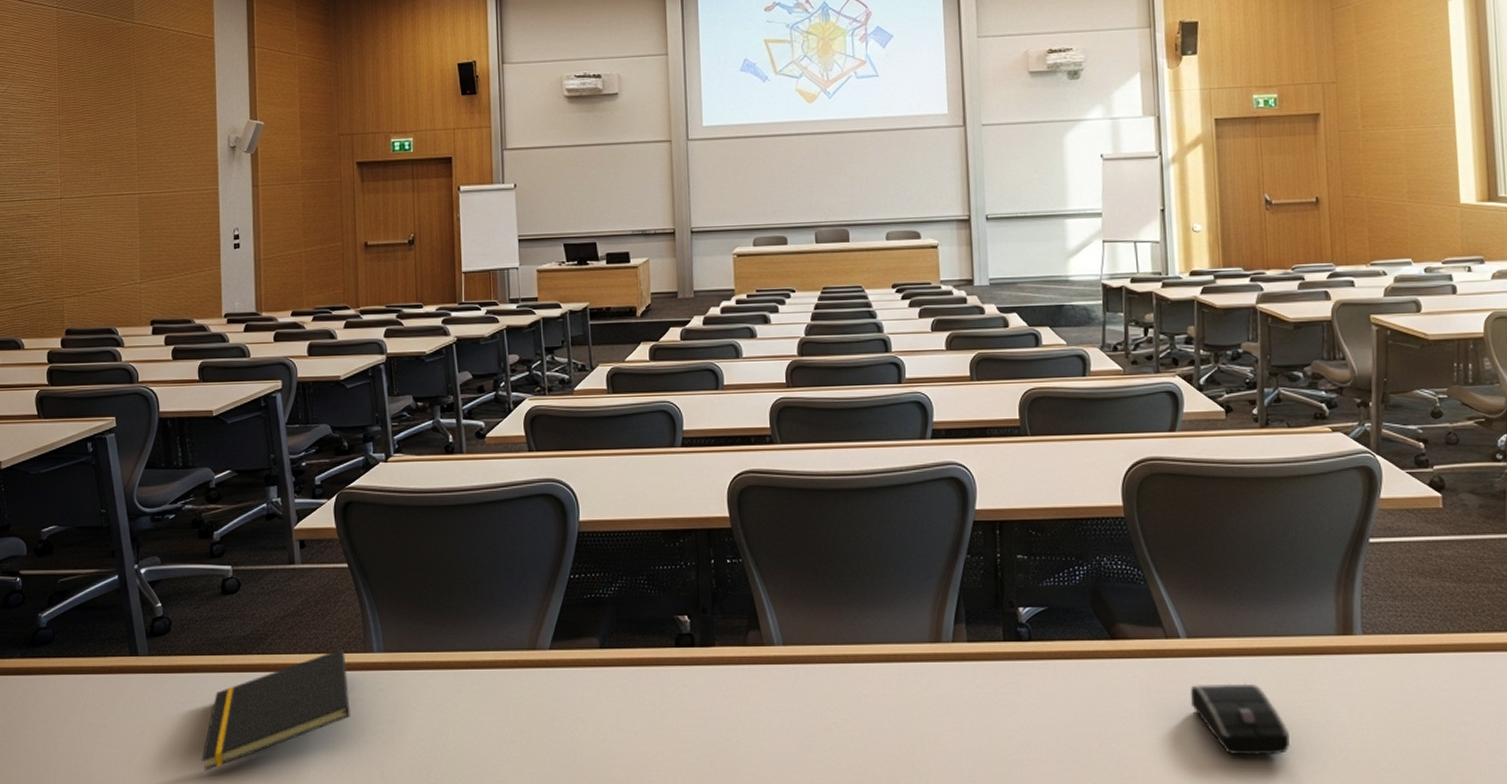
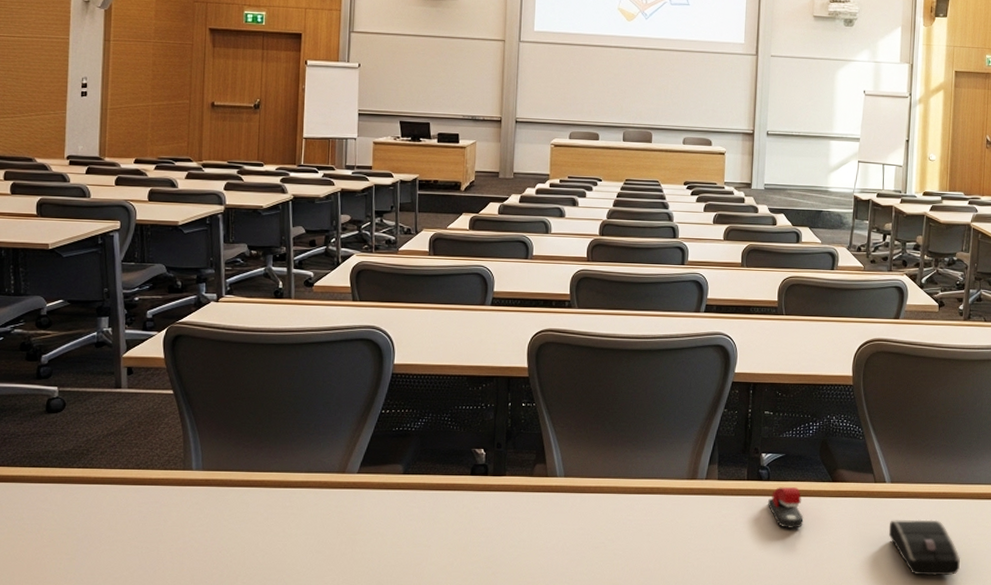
notepad: present [201,648,351,771] -> none [15,465,166,572]
stapler: none [1031,648,1080,701] -> present [767,487,804,529]

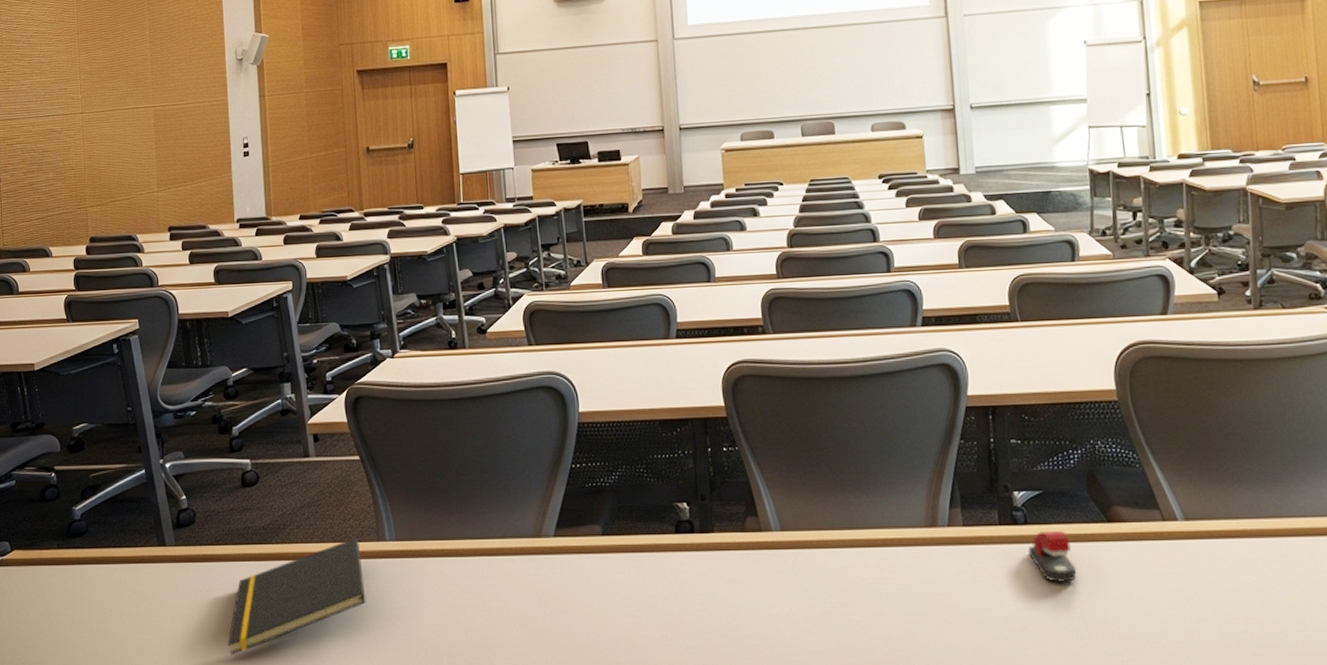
notepad: none [15,465,166,572] -> present [227,537,366,655]
computer mouse: present [888,519,961,576] -> none [1189,565,1294,637]

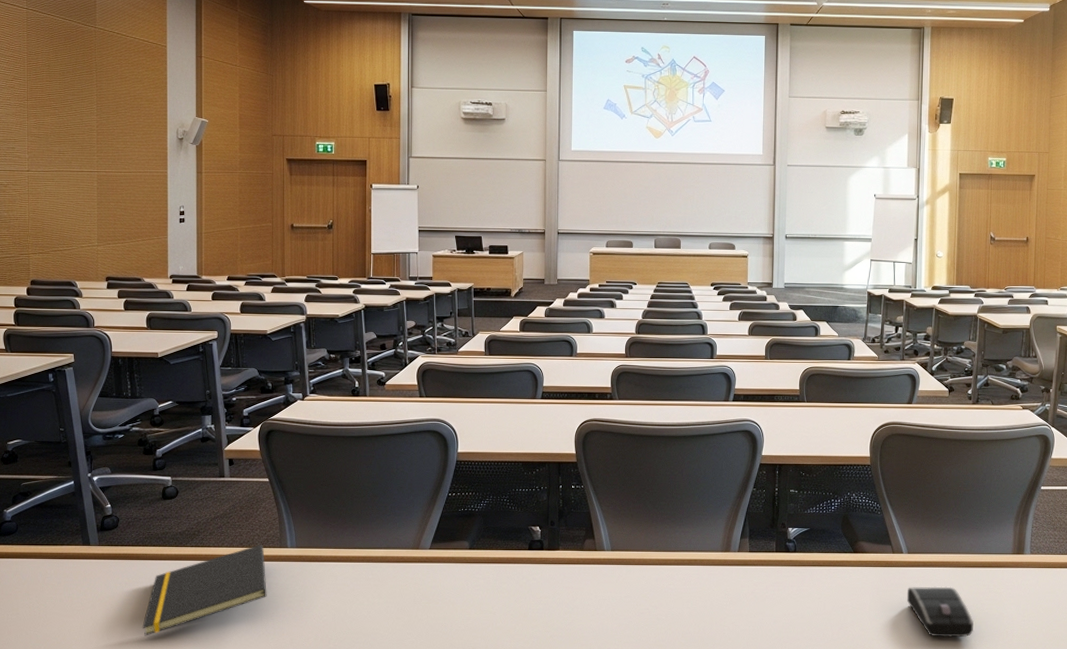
stapler: present [1027,531,1077,583] -> none [794,558,828,596]
computer mouse: none [1189,565,1294,637] -> present [906,586,974,638]

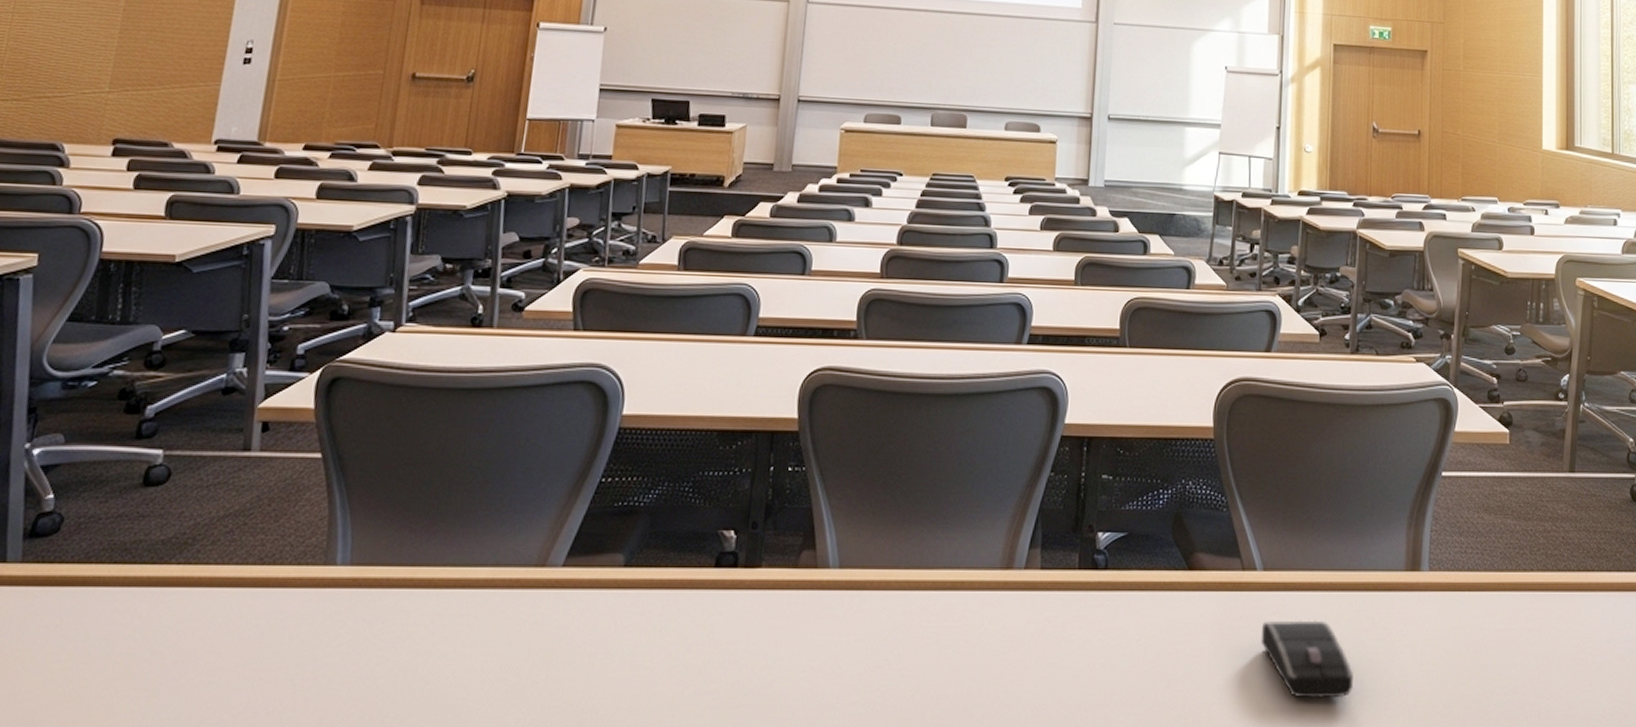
notepad: present [142,544,267,636] -> none [70,559,298,717]

